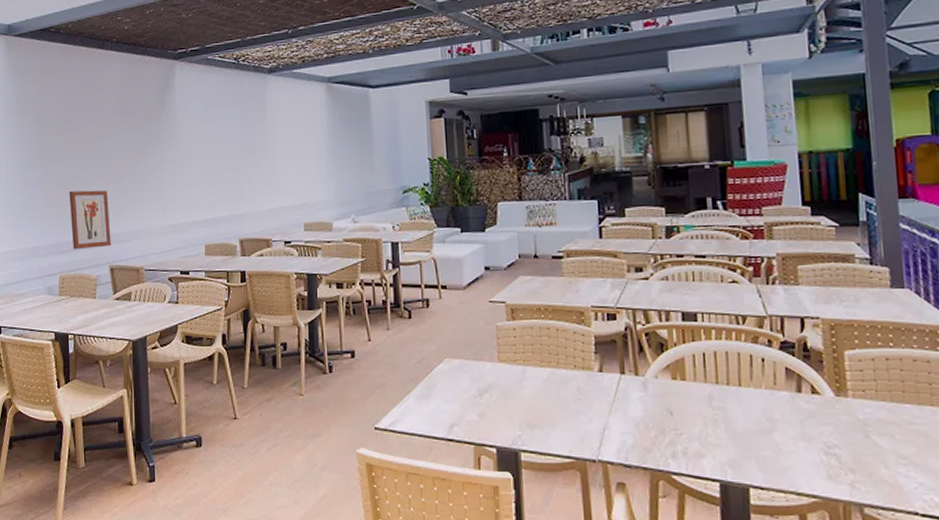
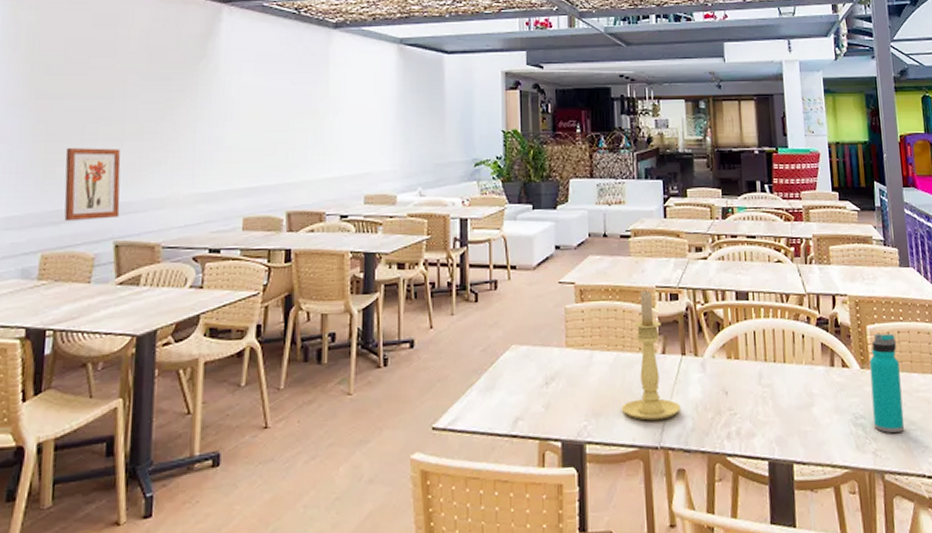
candle holder: none [556,308,620,435] -> present [621,289,681,421]
water bottle: none [846,360,892,465] -> present [869,333,905,433]

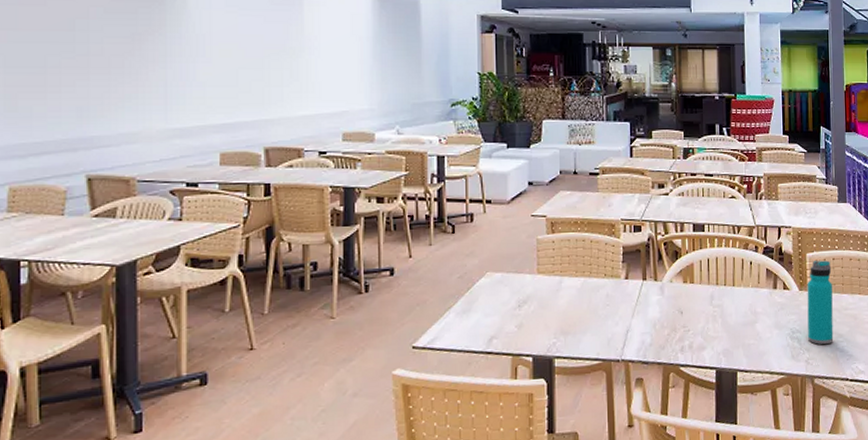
wall art: present [64,148,121,222] -> none [27,81,90,155]
candle holder: present [621,289,681,421] -> none [587,221,641,338]

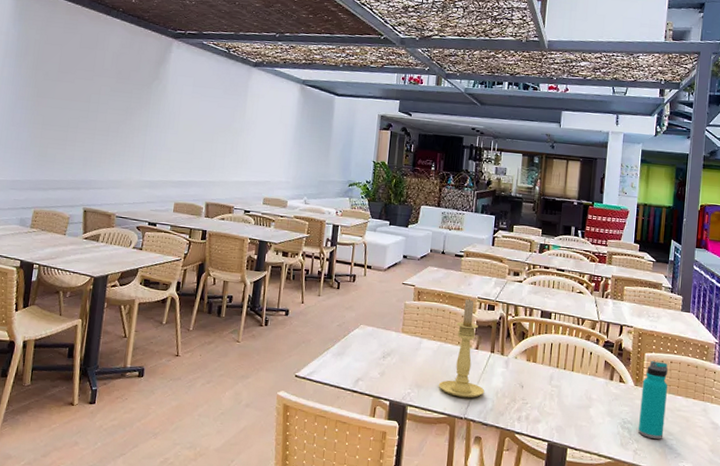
candle holder: none [587,221,641,338] -> present [438,298,485,398]

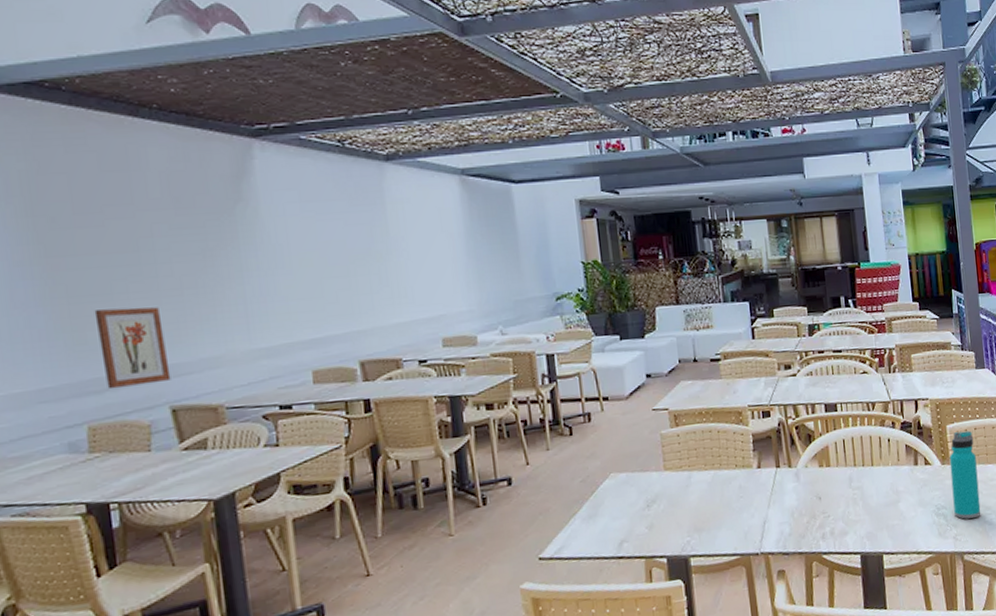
wall art: none [51,136,92,191] -> present [94,307,171,390]
candle holder: present [438,298,485,398] -> none [721,409,778,531]

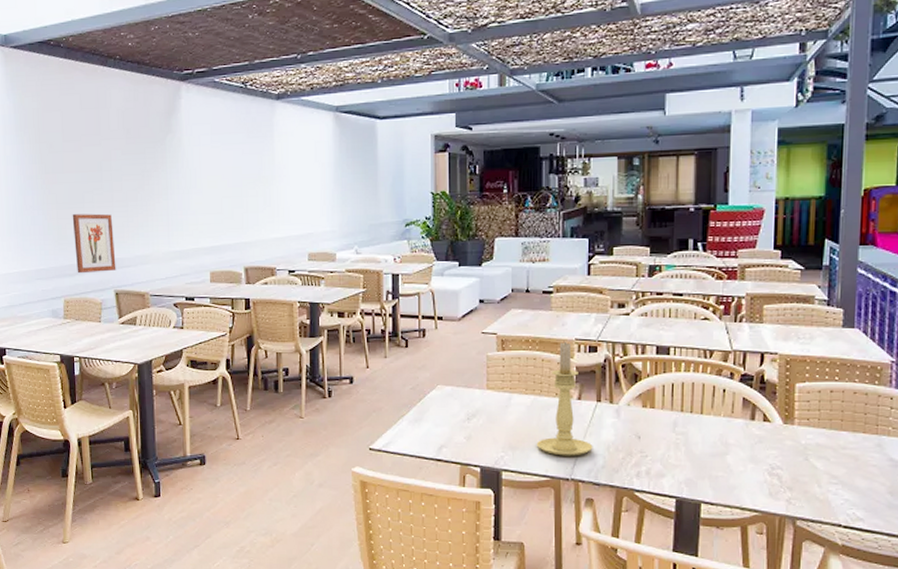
candle holder: none [721,409,778,531] -> present [536,341,593,456]
water bottle: present [949,430,981,519] -> none [791,392,828,484]

